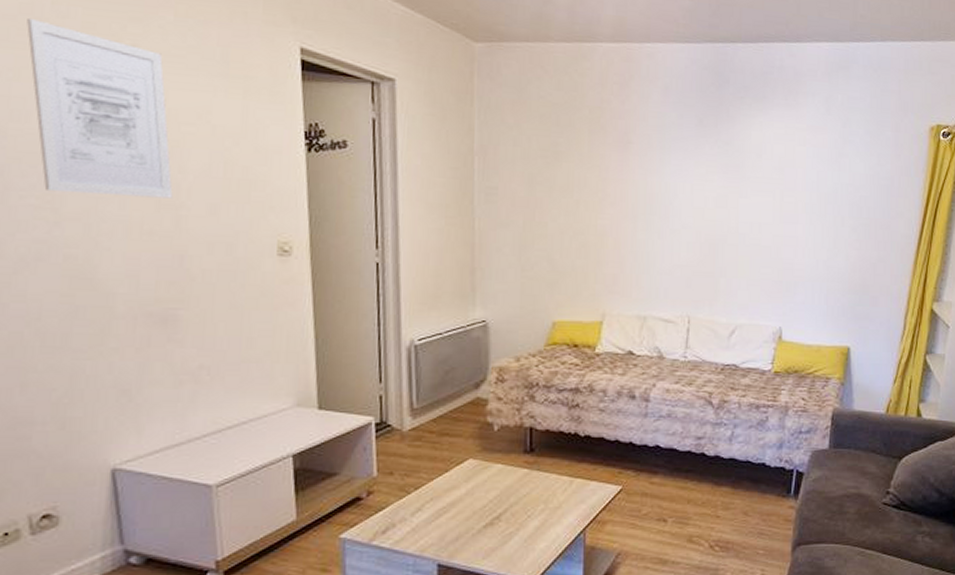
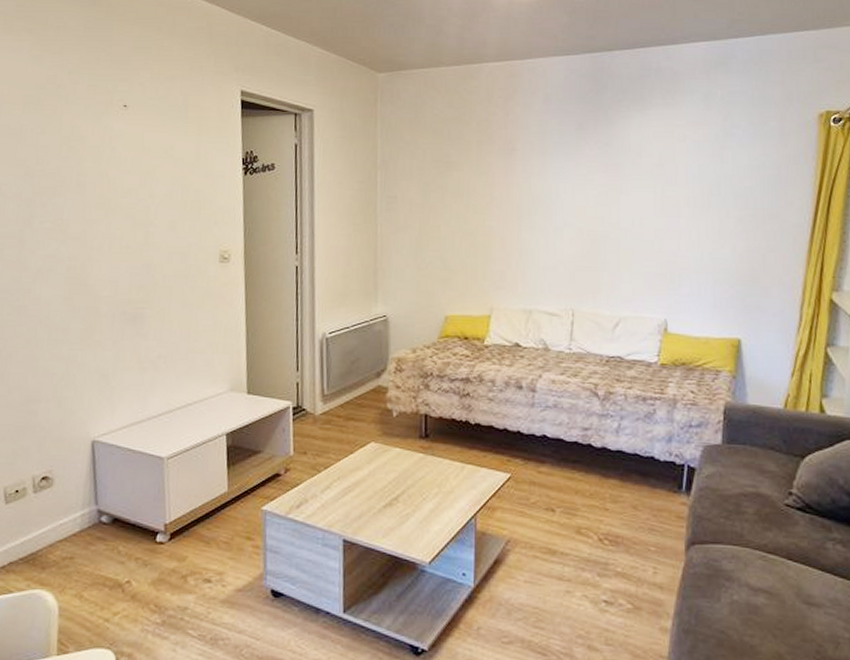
wall art: present [27,17,173,199] -> none [51,86,145,219]

